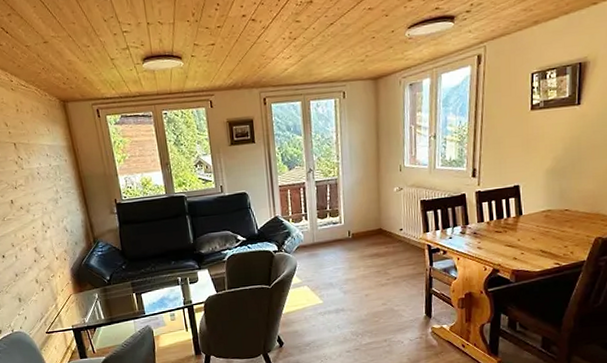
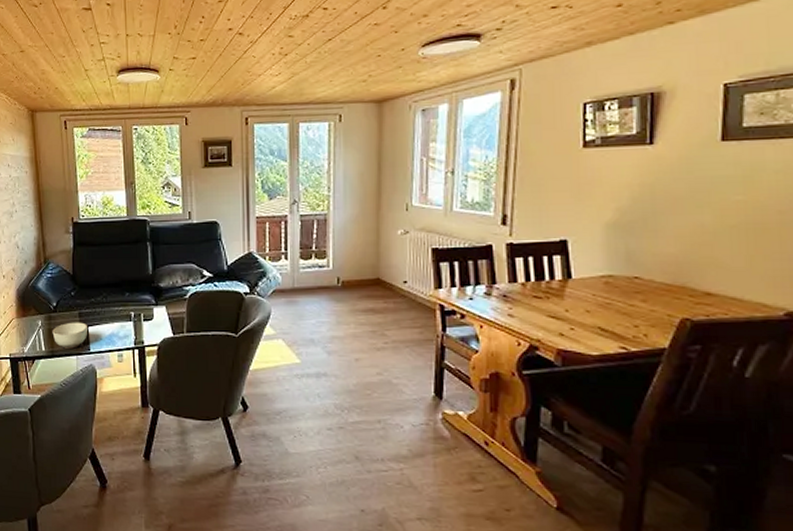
bowl: none [109,291,141,315] -> present [52,322,87,349]

